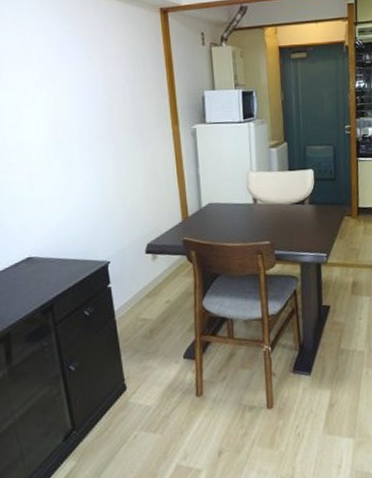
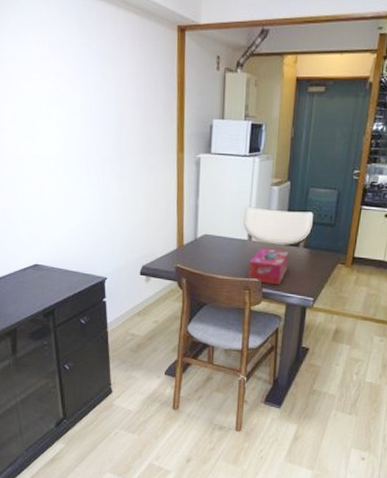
tissue box: none [257,209,297,246] -> present [248,248,289,286]

